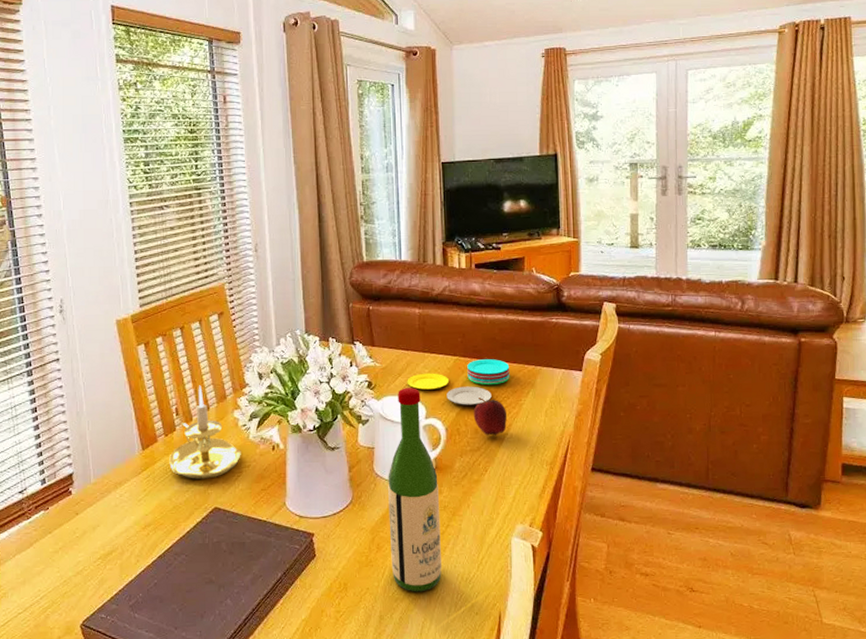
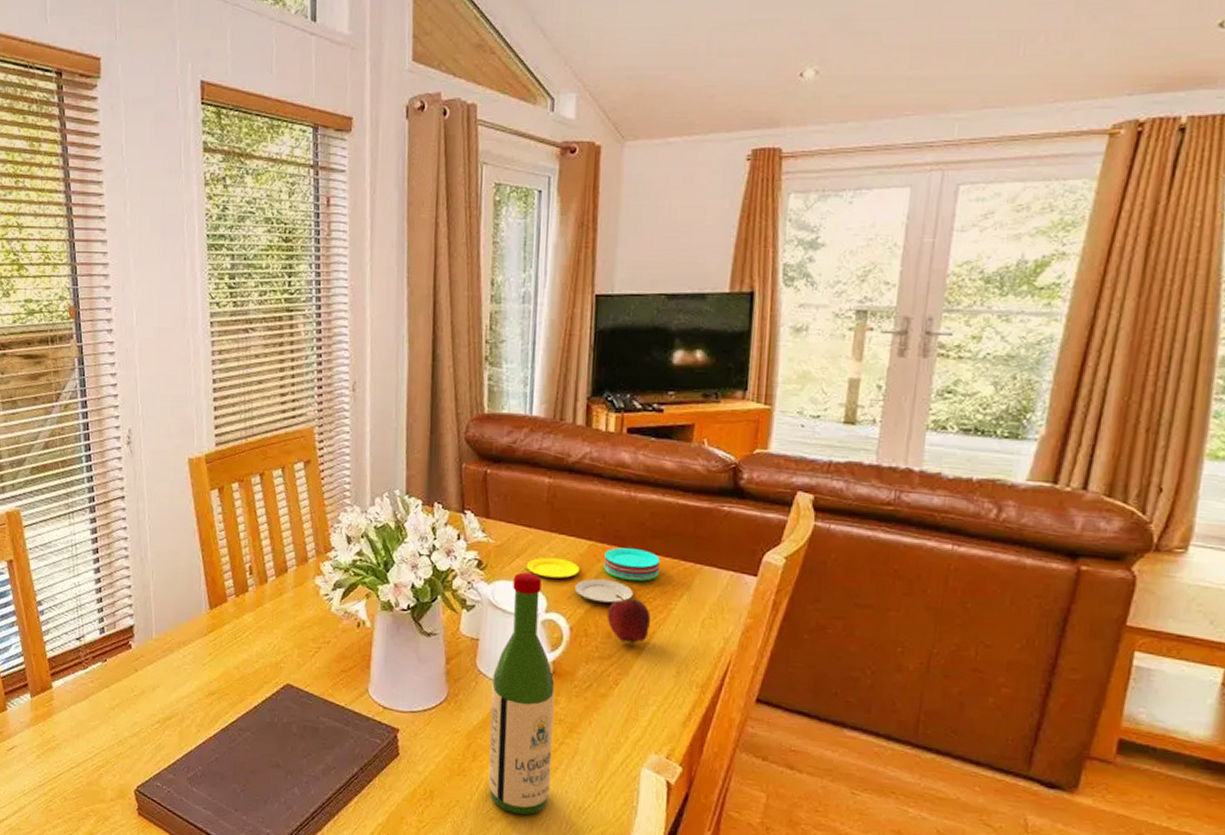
candle holder: present [169,385,241,479] -> none [239,543,321,651]

